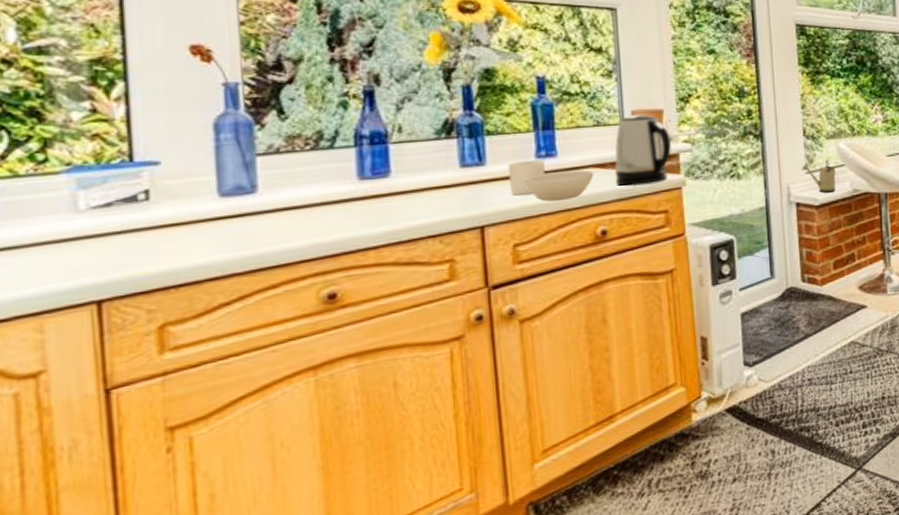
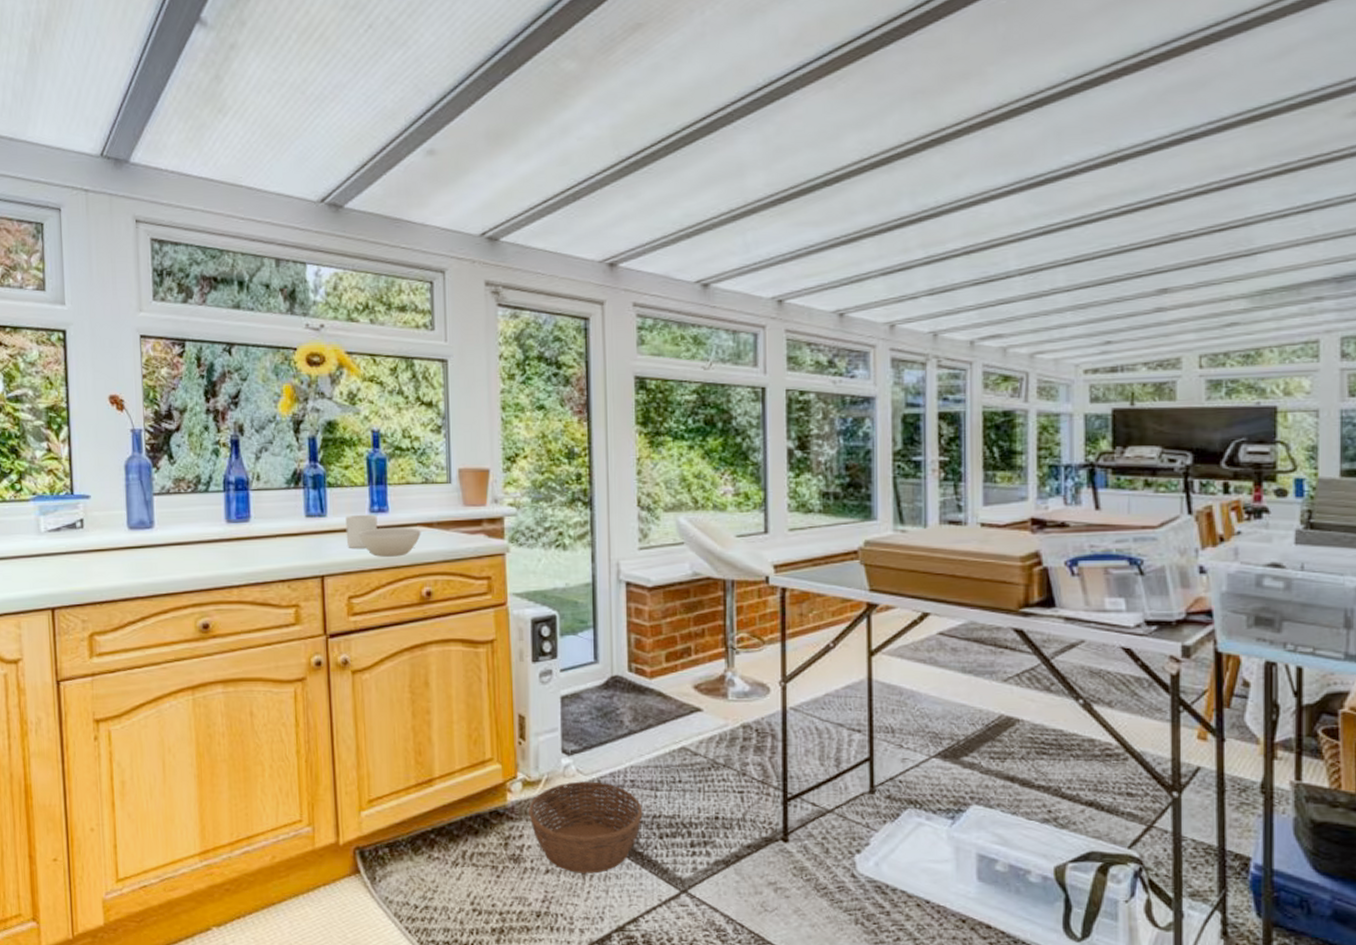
kettle: present [614,113,671,187] -> none [440,472,496,549]
basket: none [714,385,820,476] -> present [529,781,643,874]
watering can: present [801,159,837,193] -> none [633,534,674,573]

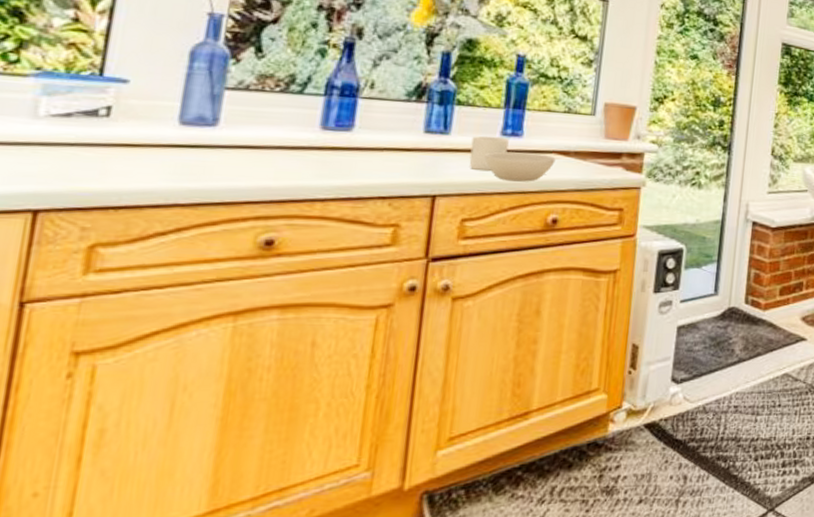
basket: present [529,781,643,874] -> none [629,408,743,501]

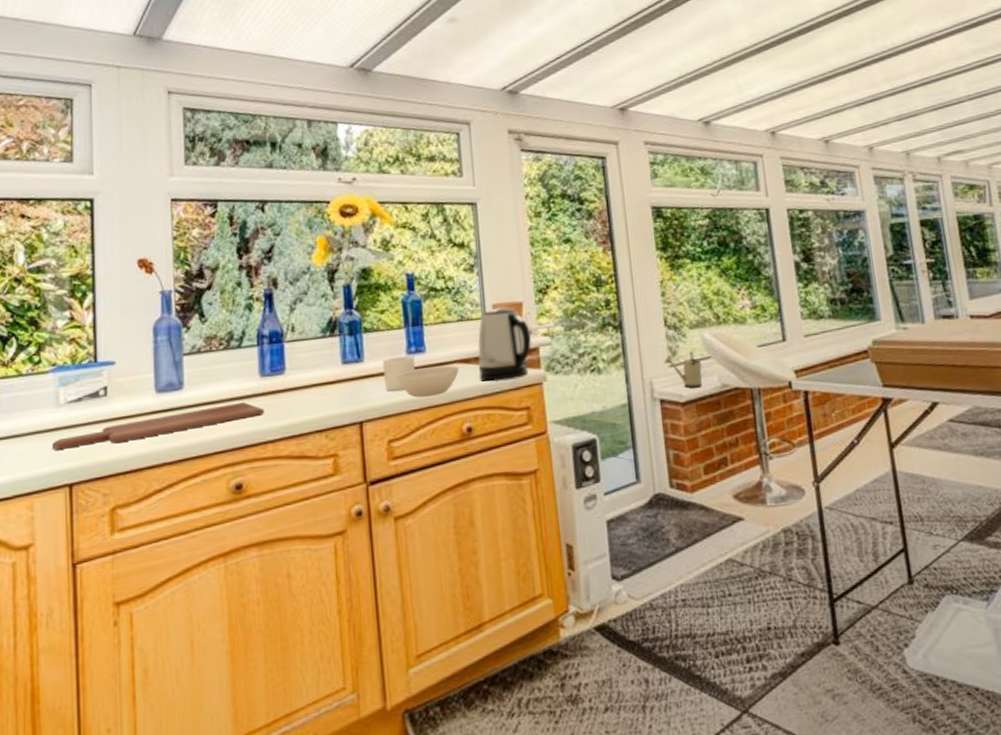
cutting board: none [16,151,319,173] -> present [52,402,265,450]
kettle: none [575,107,639,180] -> present [478,307,531,383]
watering can: none [763,182,799,216] -> present [664,350,703,389]

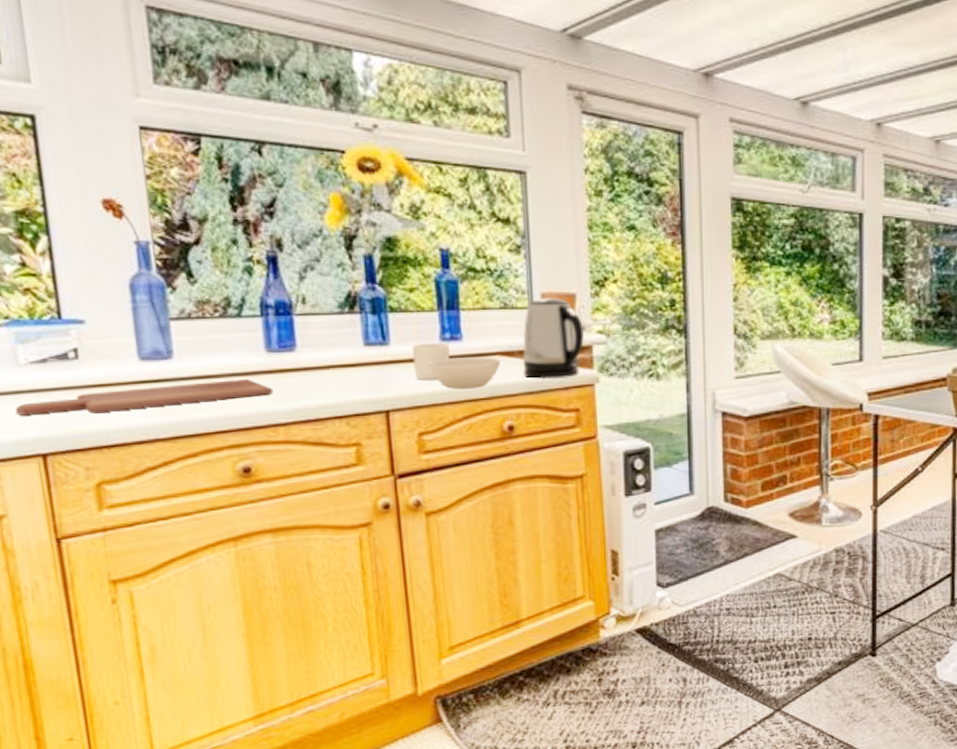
watering can: present [664,350,703,389] -> none [729,363,771,403]

